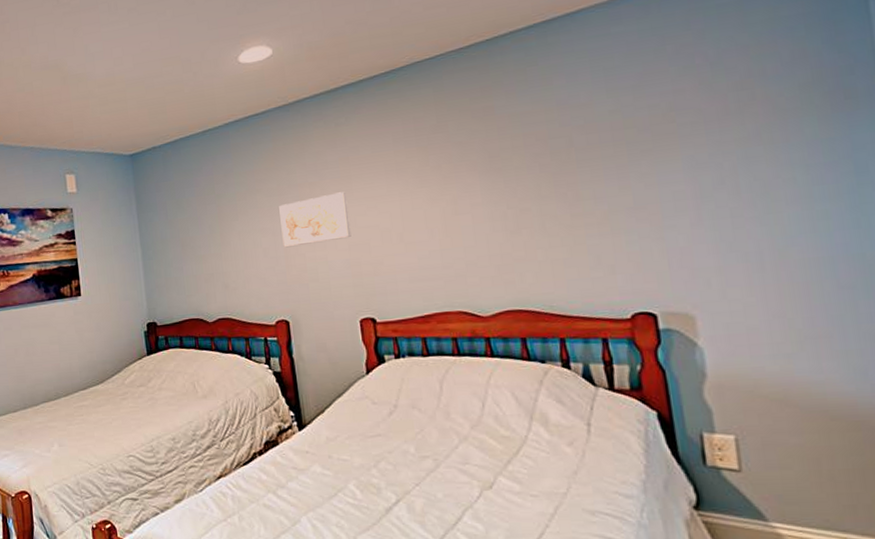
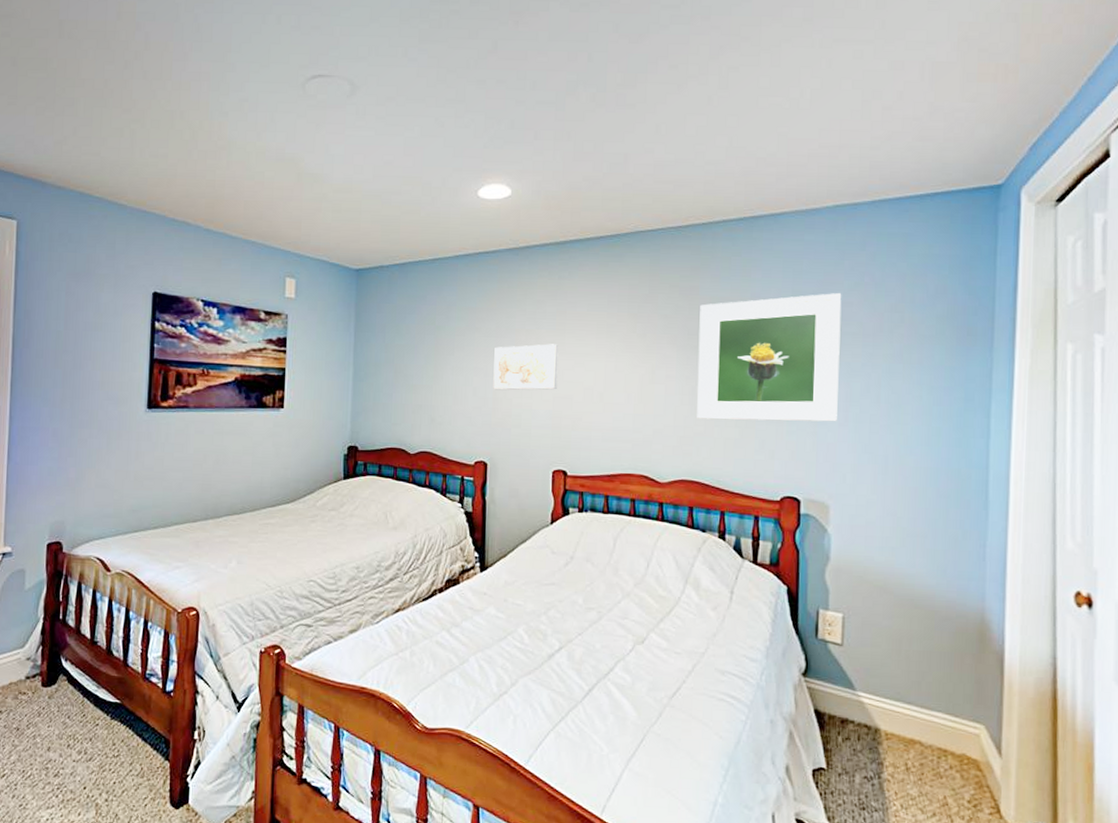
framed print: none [498,82,688,244] -> present [697,293,842,422]

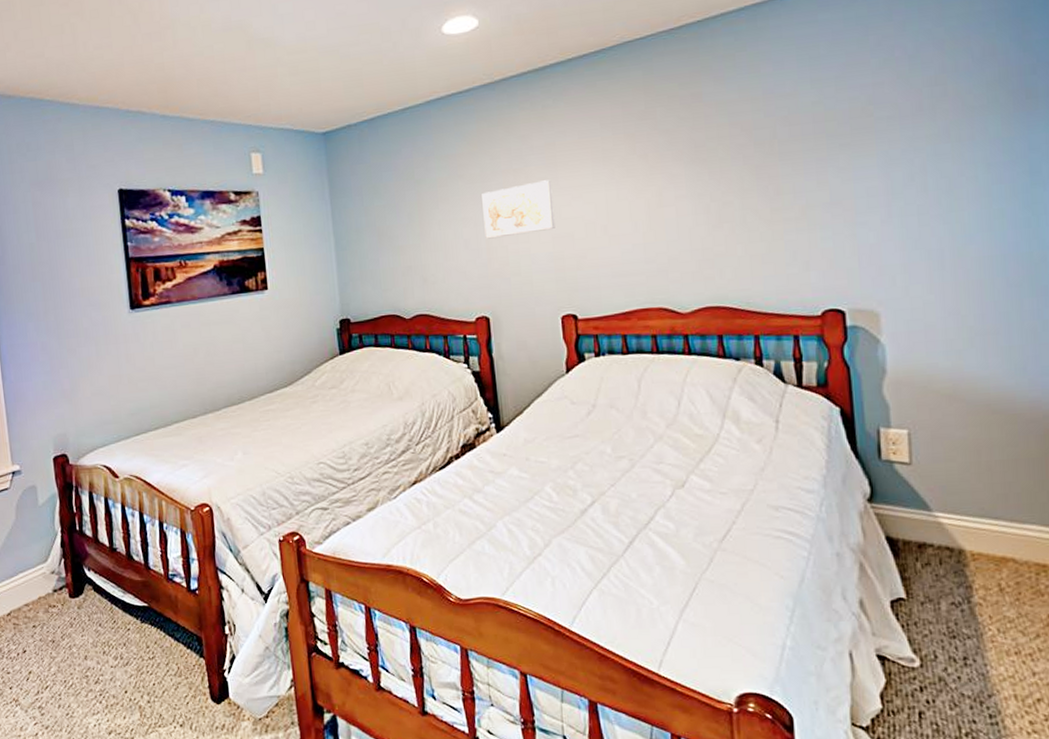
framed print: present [697,293,842,422] -> none [705,74,879,238]

